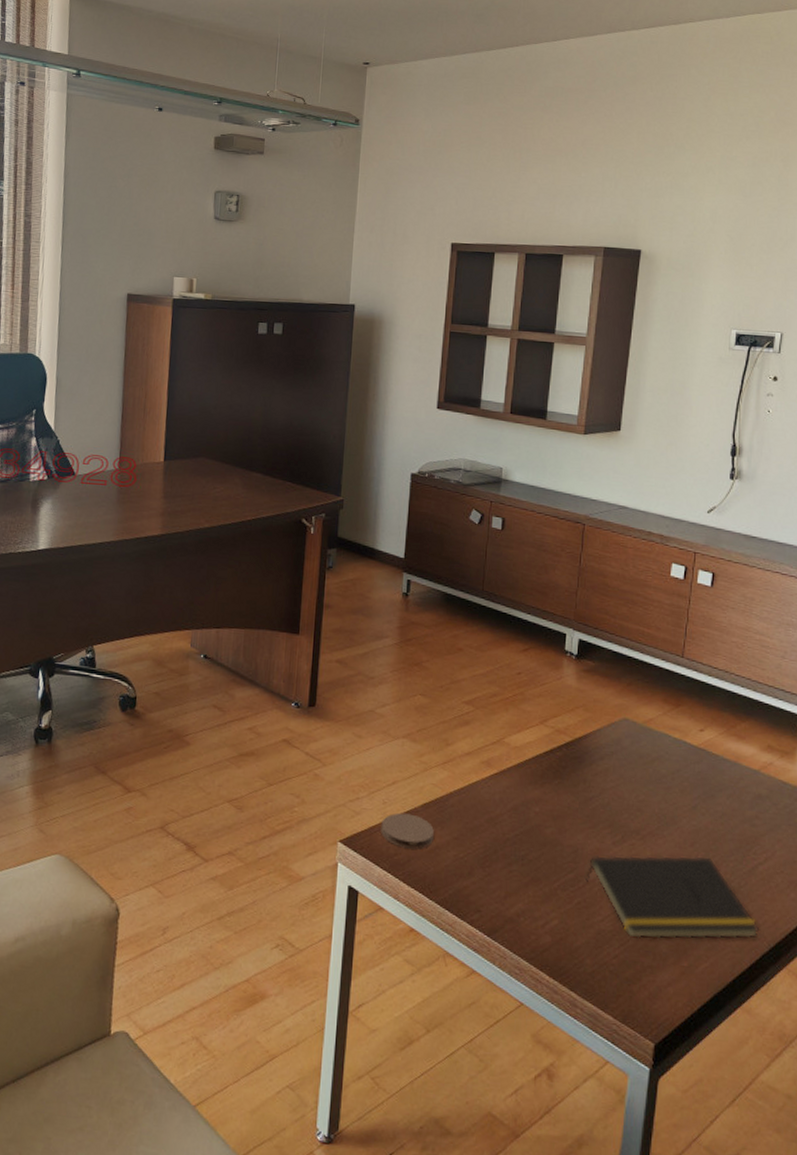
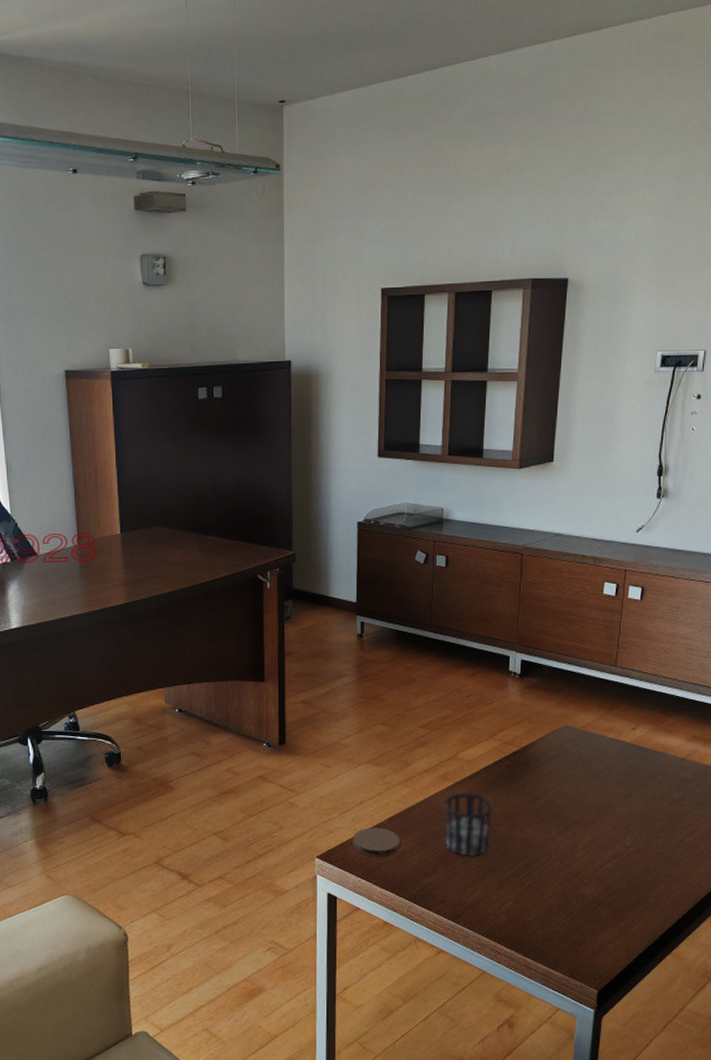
cup: none [484,783,542,861] -> present [444,792,494,857]
notepad: present [585,855,760,940] -> none [535,836,687,909]

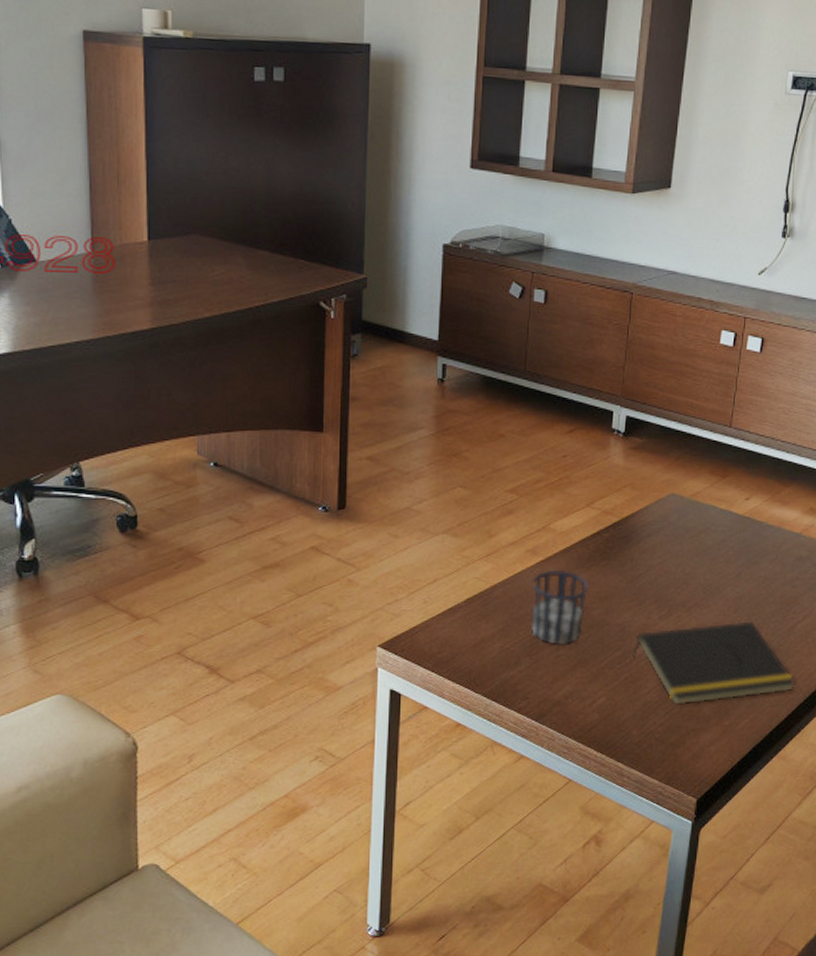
coaster: present [353,827,400,857] -> none [422,610,478,646]
notepad: none [535,836,687,909] -> present [632,621,797,705]

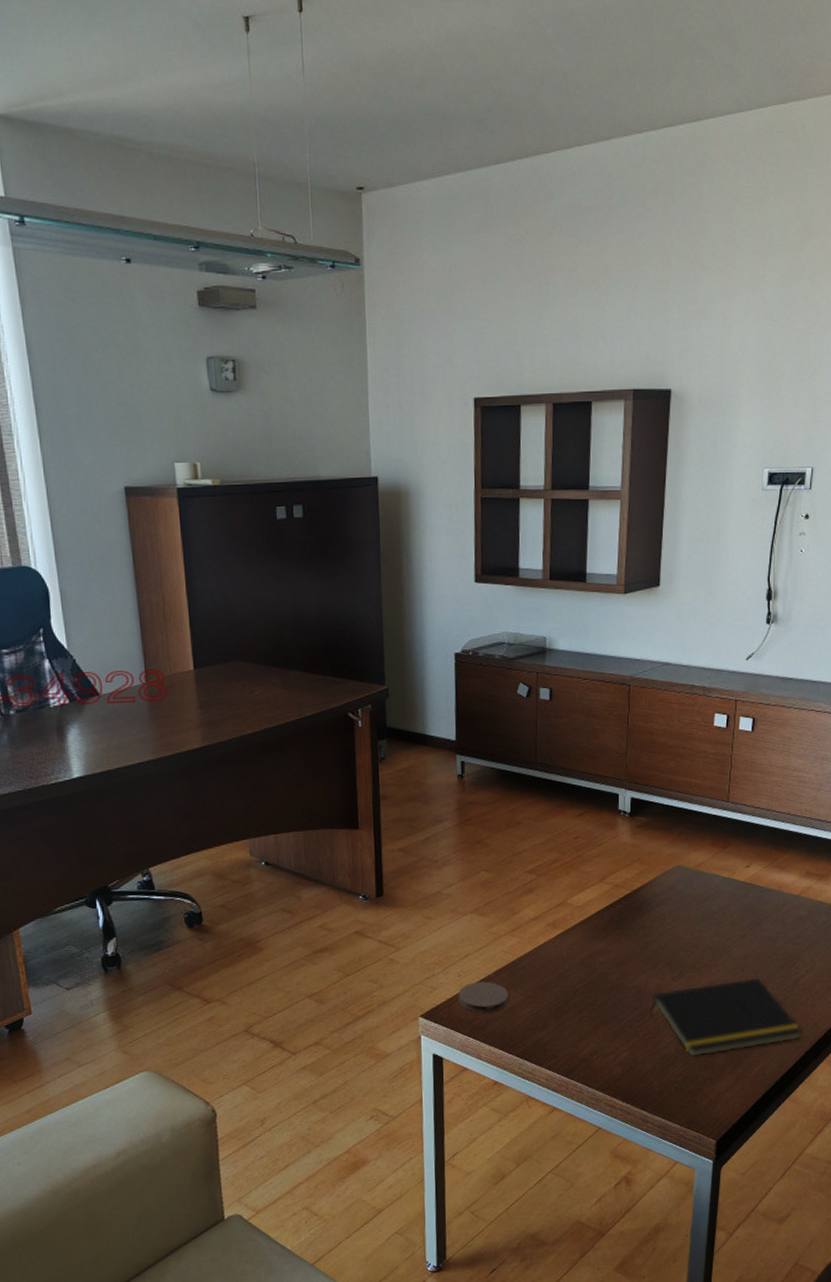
coaster: none [422,610,478,646] -> present [458,981,508,1013]
cup: present [530,569,589,646] -> none [555,940,606,1008]

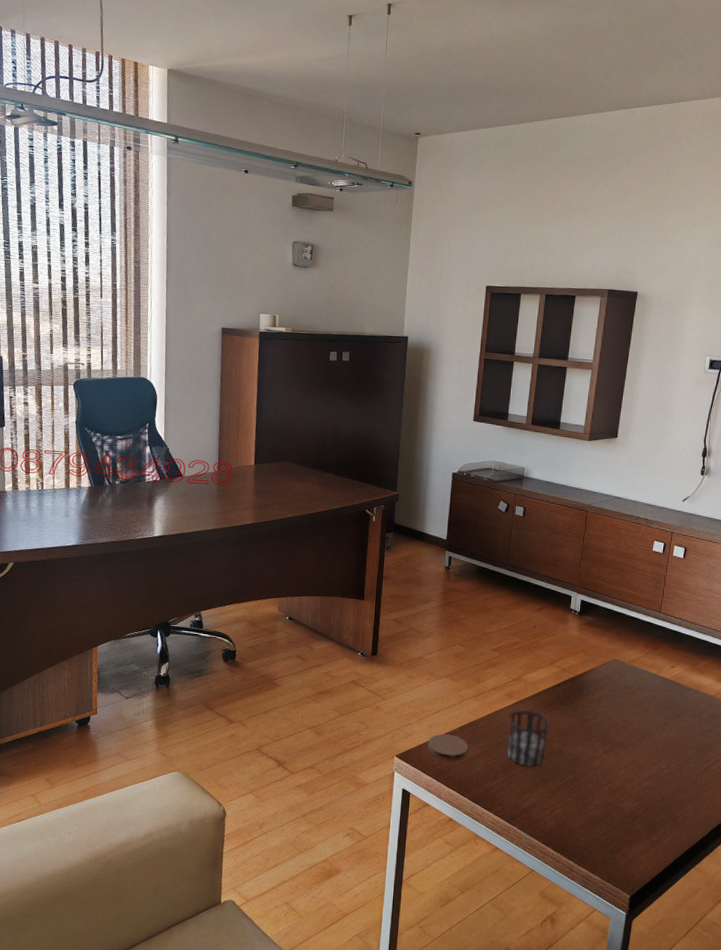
cup: none [555,940,606,1008] -> present [506,710,550,767]
notepad: present [649,977,803,1057] -> none [582,760,711,821]

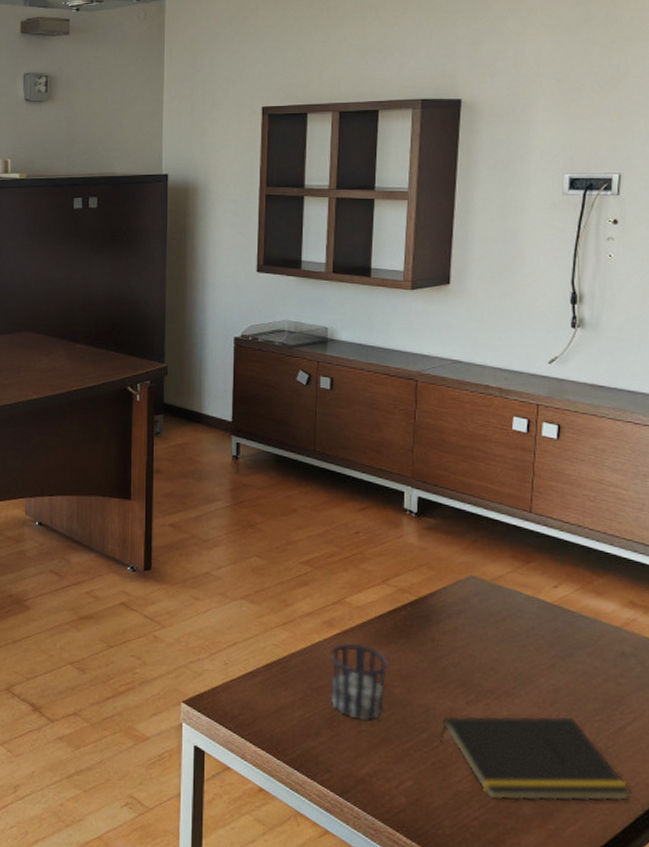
coaster: present [427,733,468,761] -> none [224,673,278,710]
notepad: none [582,760,711,821] -> present [439,715,632,802]

